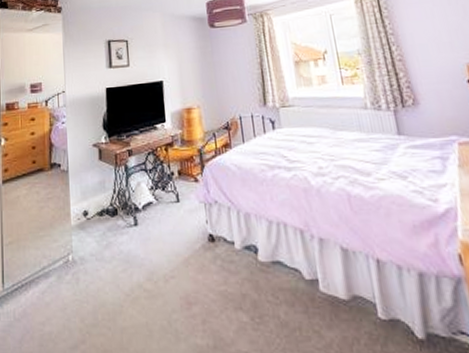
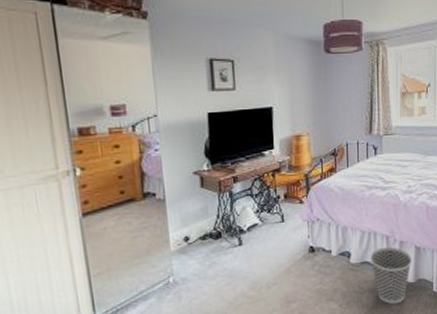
wastebasket: none [282,244,340,328] -> present [370,246,412,304]

